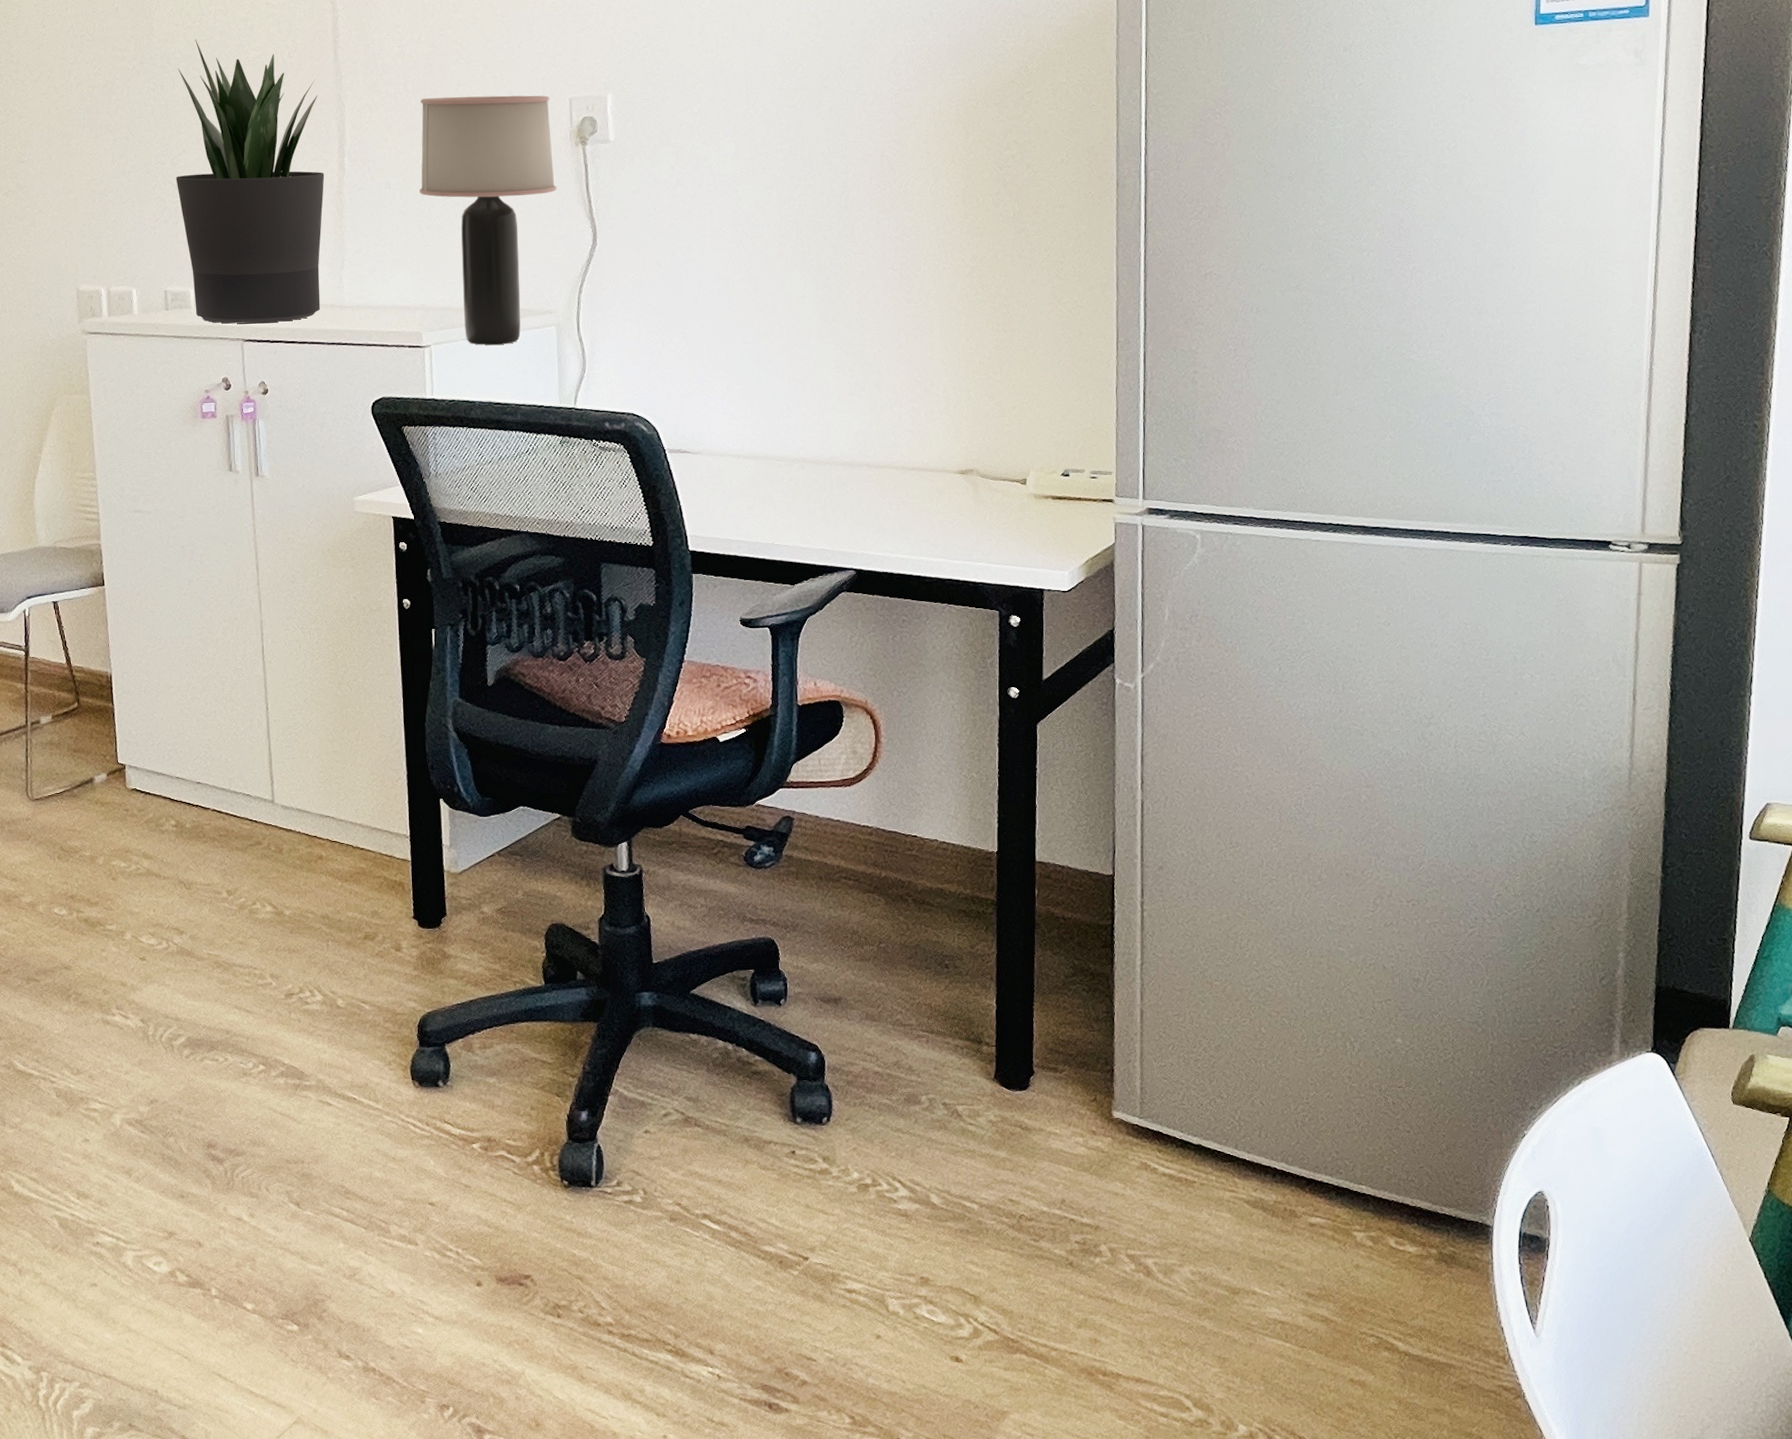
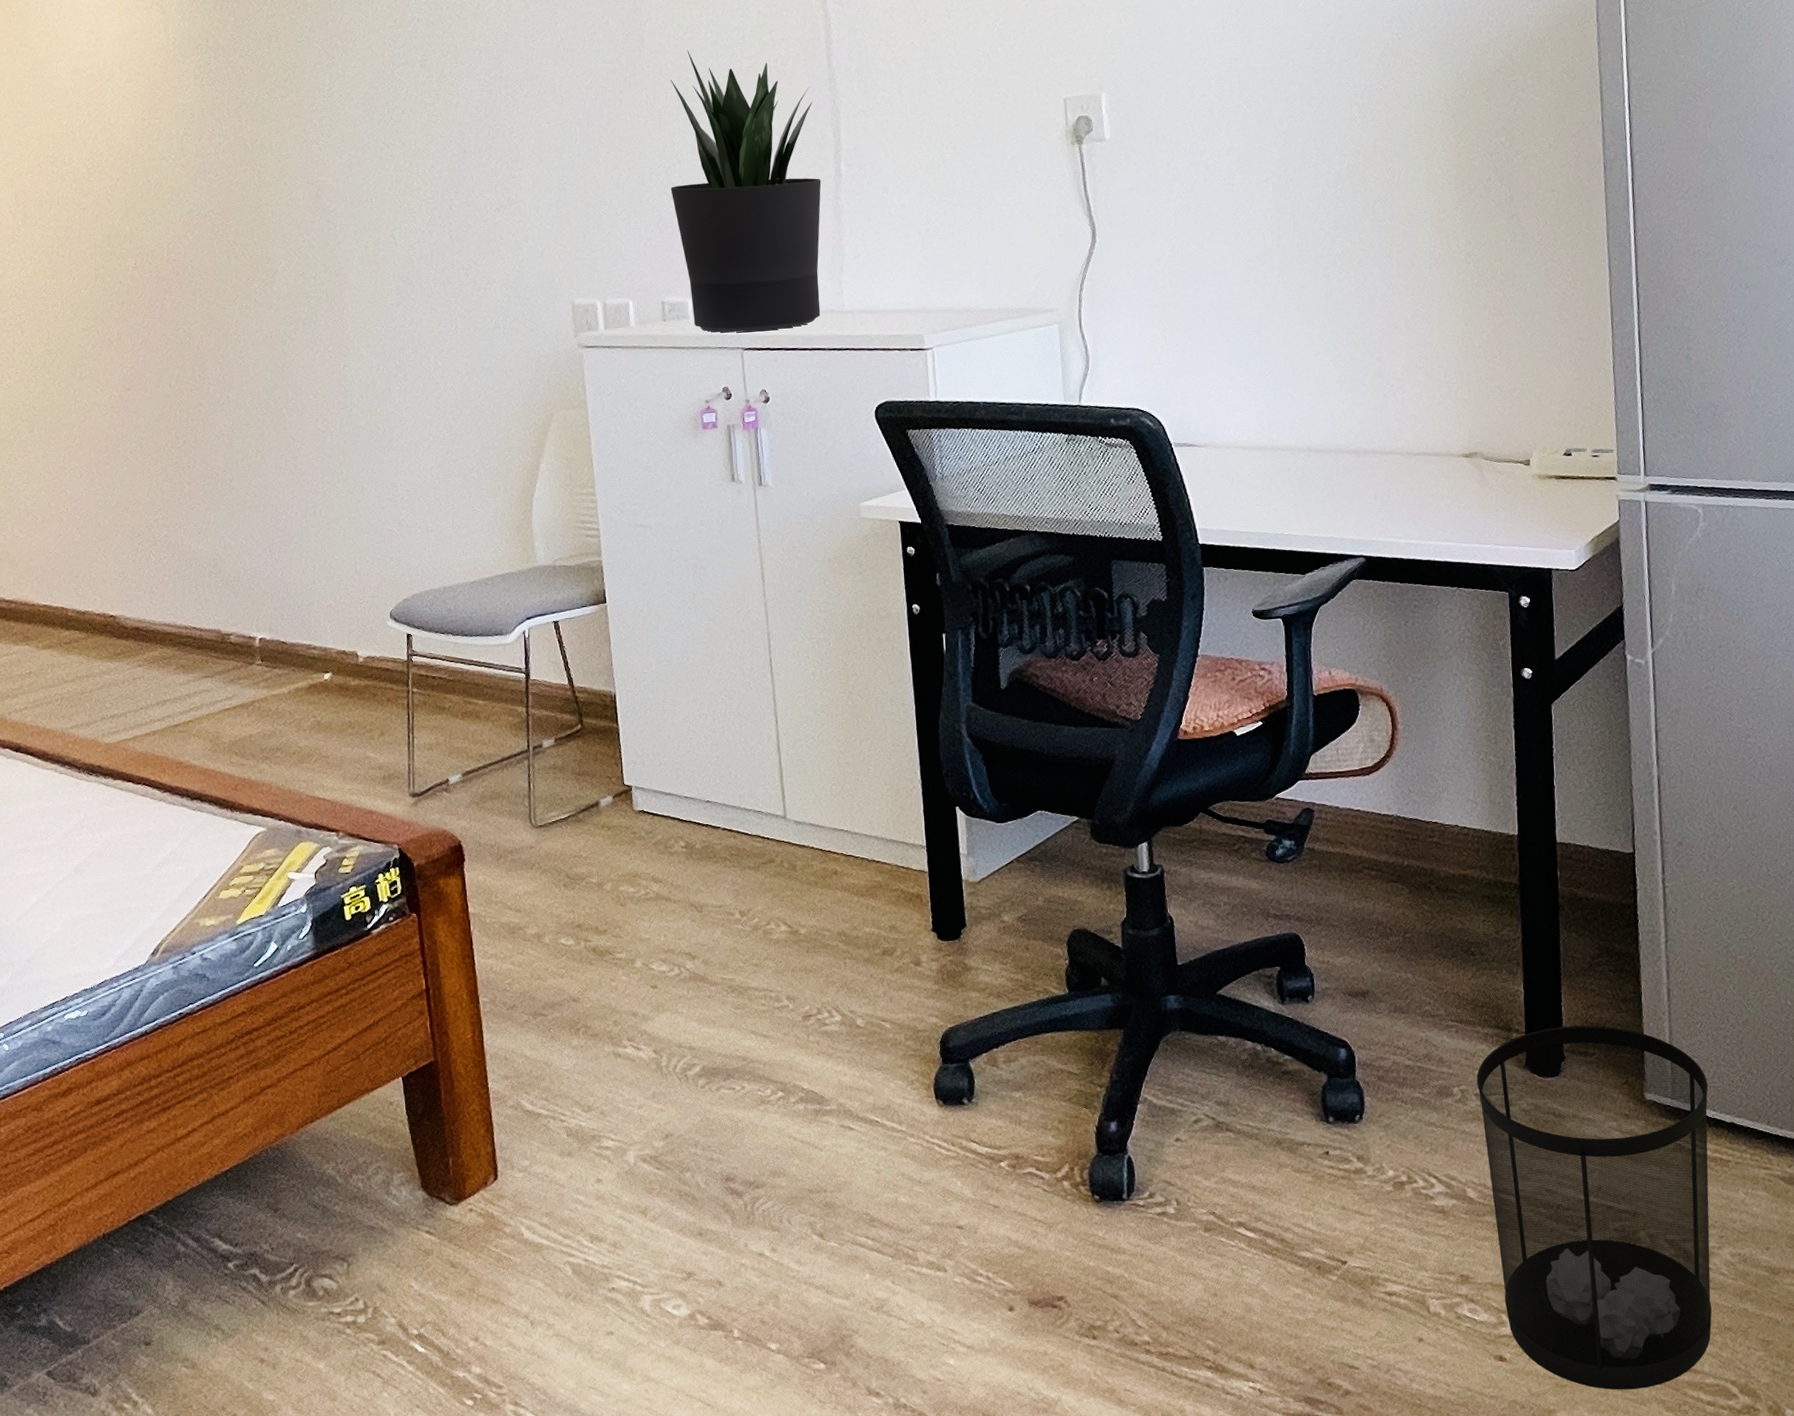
table lamp: present [419,95,557,345] -> none [915,96,1055,346]
waste bin: none [945,1042,1177,1397] -> present [1476,1025,1712,1390]

